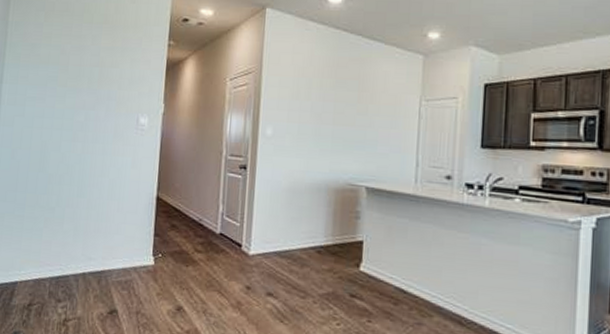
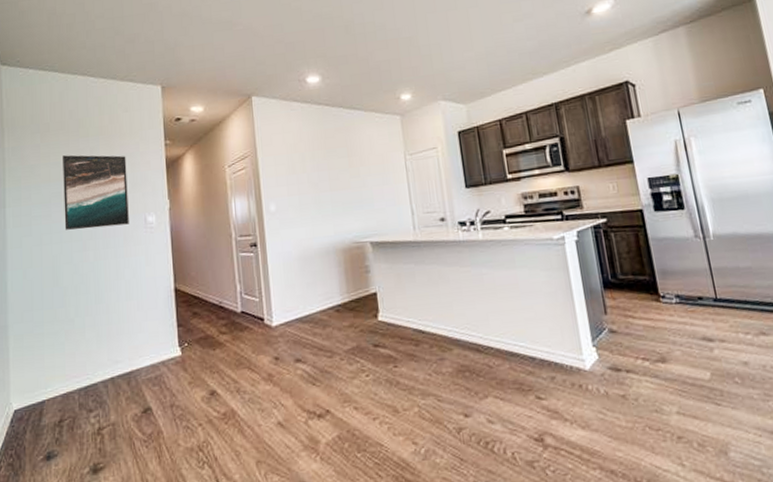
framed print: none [57,39,127,122] -> present [63,155,129,230]

